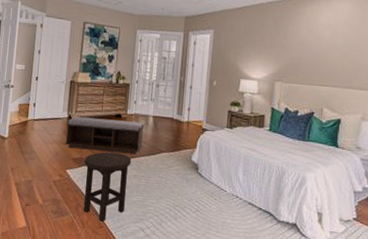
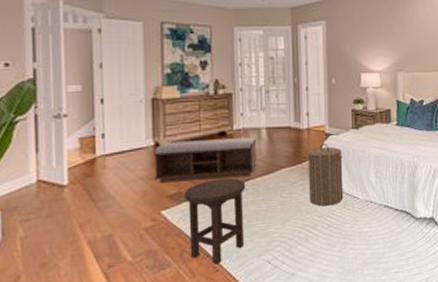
laundry hamper: none [181,136,216,193] -> present [307,143,344,207]

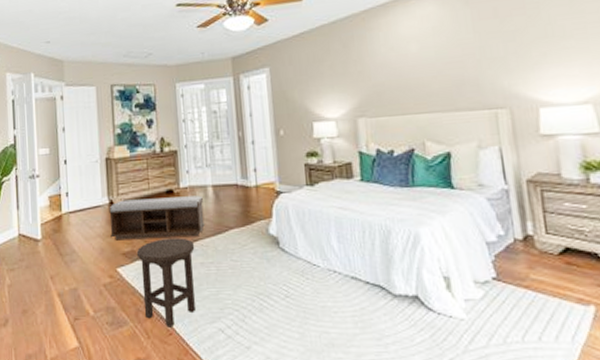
laundry hamper: present [307,143,344,207] -> none [257,201,301,273]

